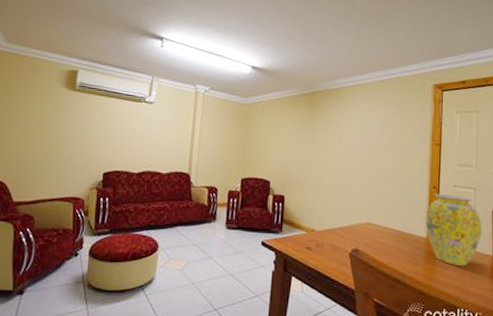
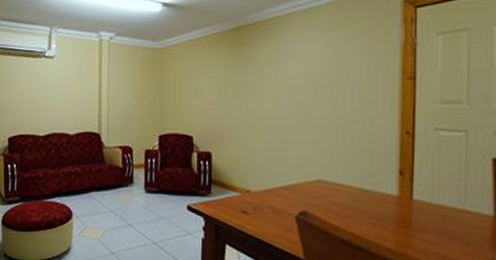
vase: present [425,193,482,267] -> none [396,140,477,230]

